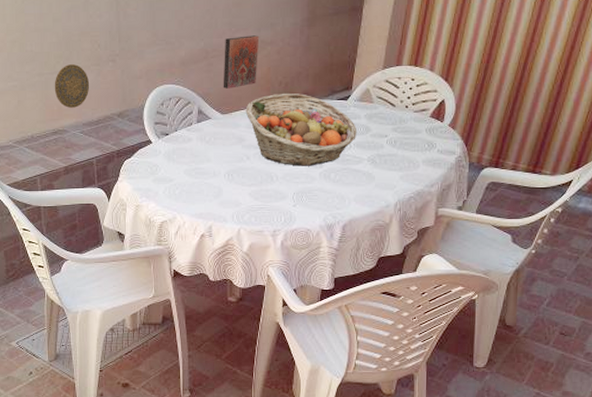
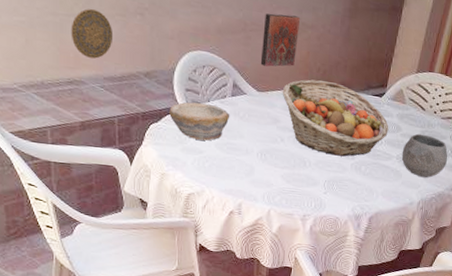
bowl: none [141,134,197,169] -> present [169,102,230,141]
bowl: none [373,131,425,178] -> present [401,133,448,178]

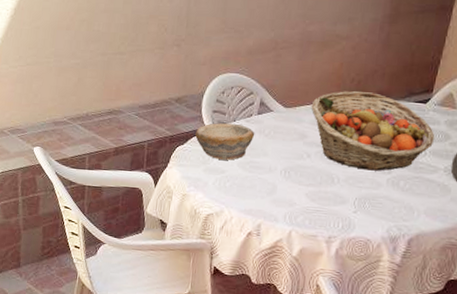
decorative plate: present [71,9,114,59] -> none [115,46,152,90]
decorative tile: present [260,13,301,67] -> none [289,29,335,82]

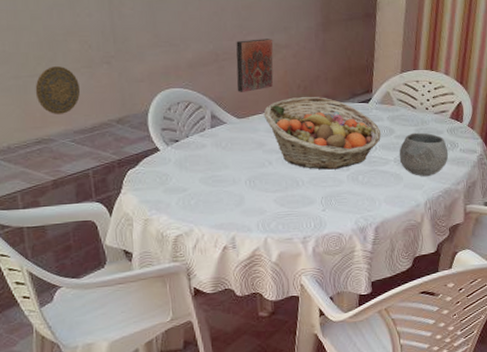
decorative plate: none [115,46,152,90] -> present [35,66,81,114]
bowl: present [195,123,255,160] -> none [146,140,212,178]
decorative tile: none [289,29,335,82] -> present [236,39,274,92]

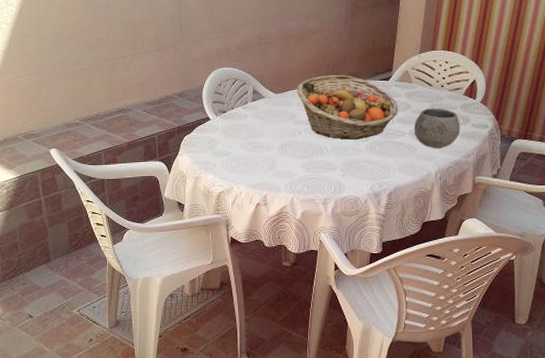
decorative plate: present [35,66,81,114] -> none [119,50,153,89]
decorative tile: present [236,39,274,92] -> none [275,24,308,71]

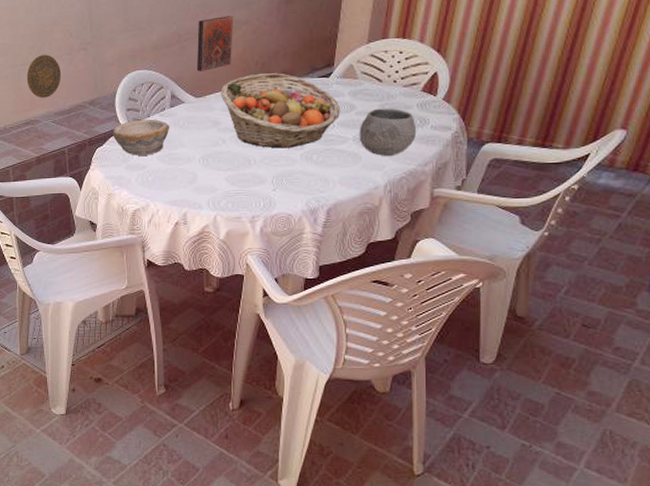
decorative plate: none [119,50,153,89] -> present [26,55,62,98]
bowl: none [200,111,252,143] -> present [113,119,170,156]
decorative tile: none [275,24,308,71] -> present [196,15,234,72]

